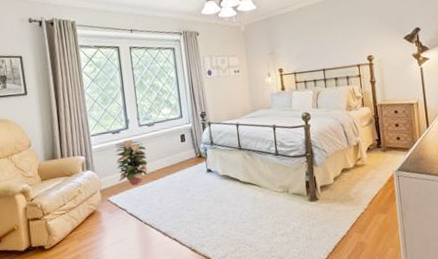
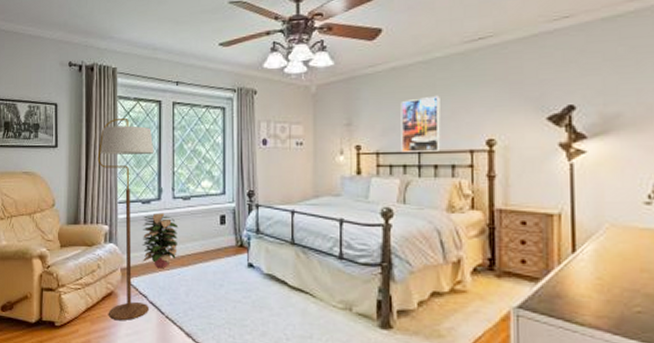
floor lamp: none [66,64,130,234] -> present [97,119,154,321]
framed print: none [307,27,338,71] -> present [401,95,441,152]

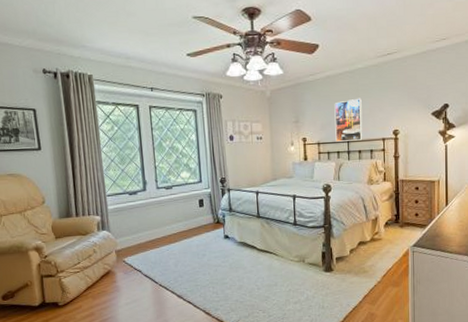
floor lamp: present [97,119,154,321] -> none [82,121,145,294]
decorative plant: present [142,213,179,268] -> none [131,201,165,247]

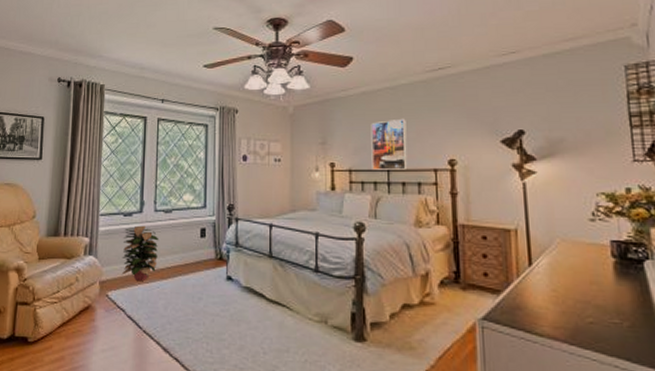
decorative plant: none [131,201,165,247] -> present [121,225,159,281]

